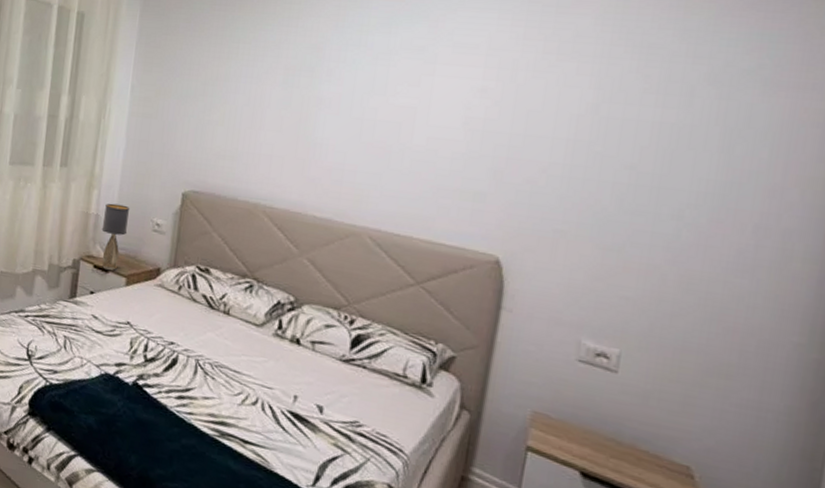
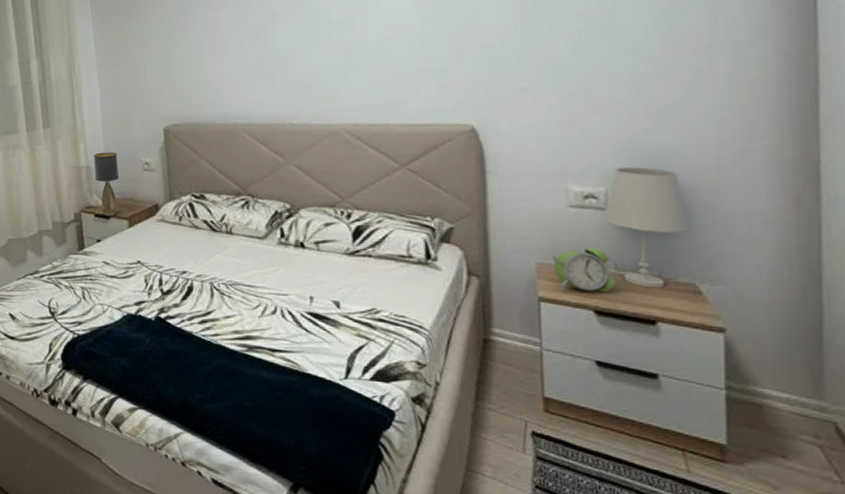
alarm clock: none [548,405,616,456] -> present [552,247,619,292]
table lamp: none [611,331,697,464] -> present [604,166,689,288]

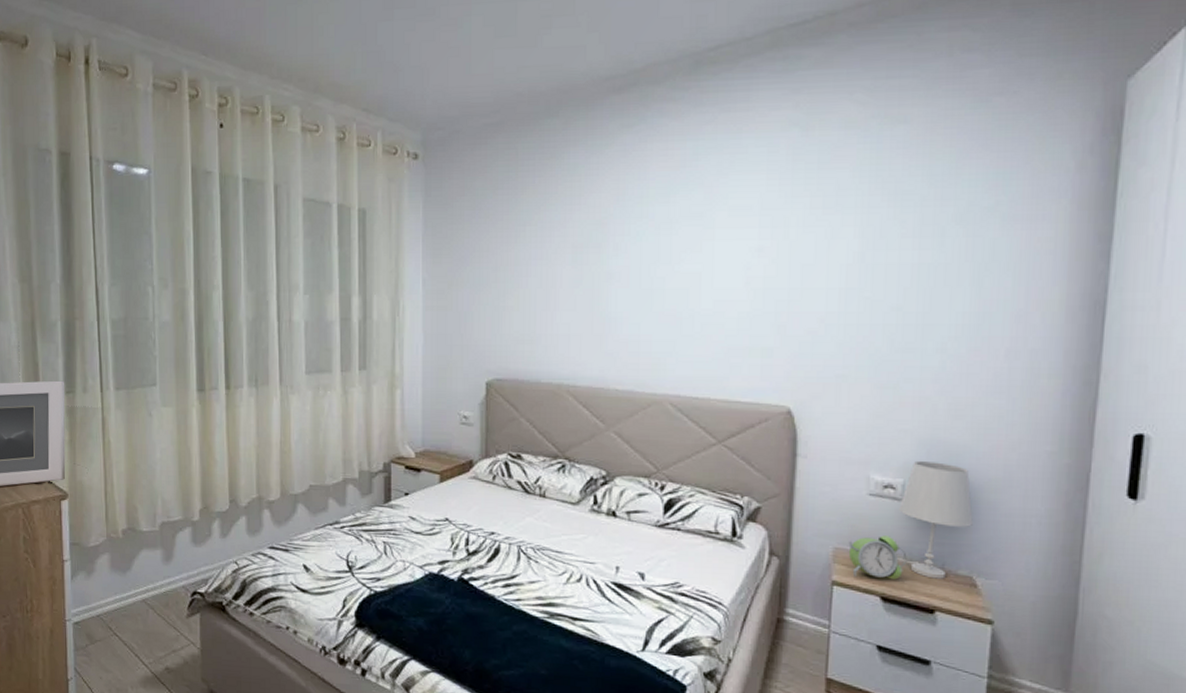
table lamp: present [94,151,120,216] -> none [409,401,436,469]

